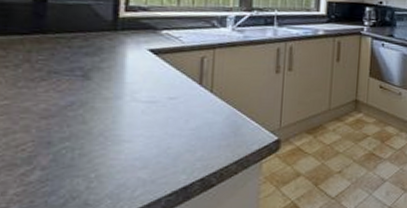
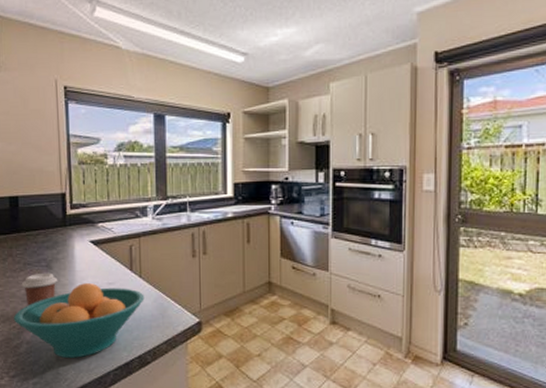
fruit bowl: none [23,97,215,185] -> present [13,283,145,358]
coffee cup: none [40,83,99,123] -> present [21,272,58,306]

